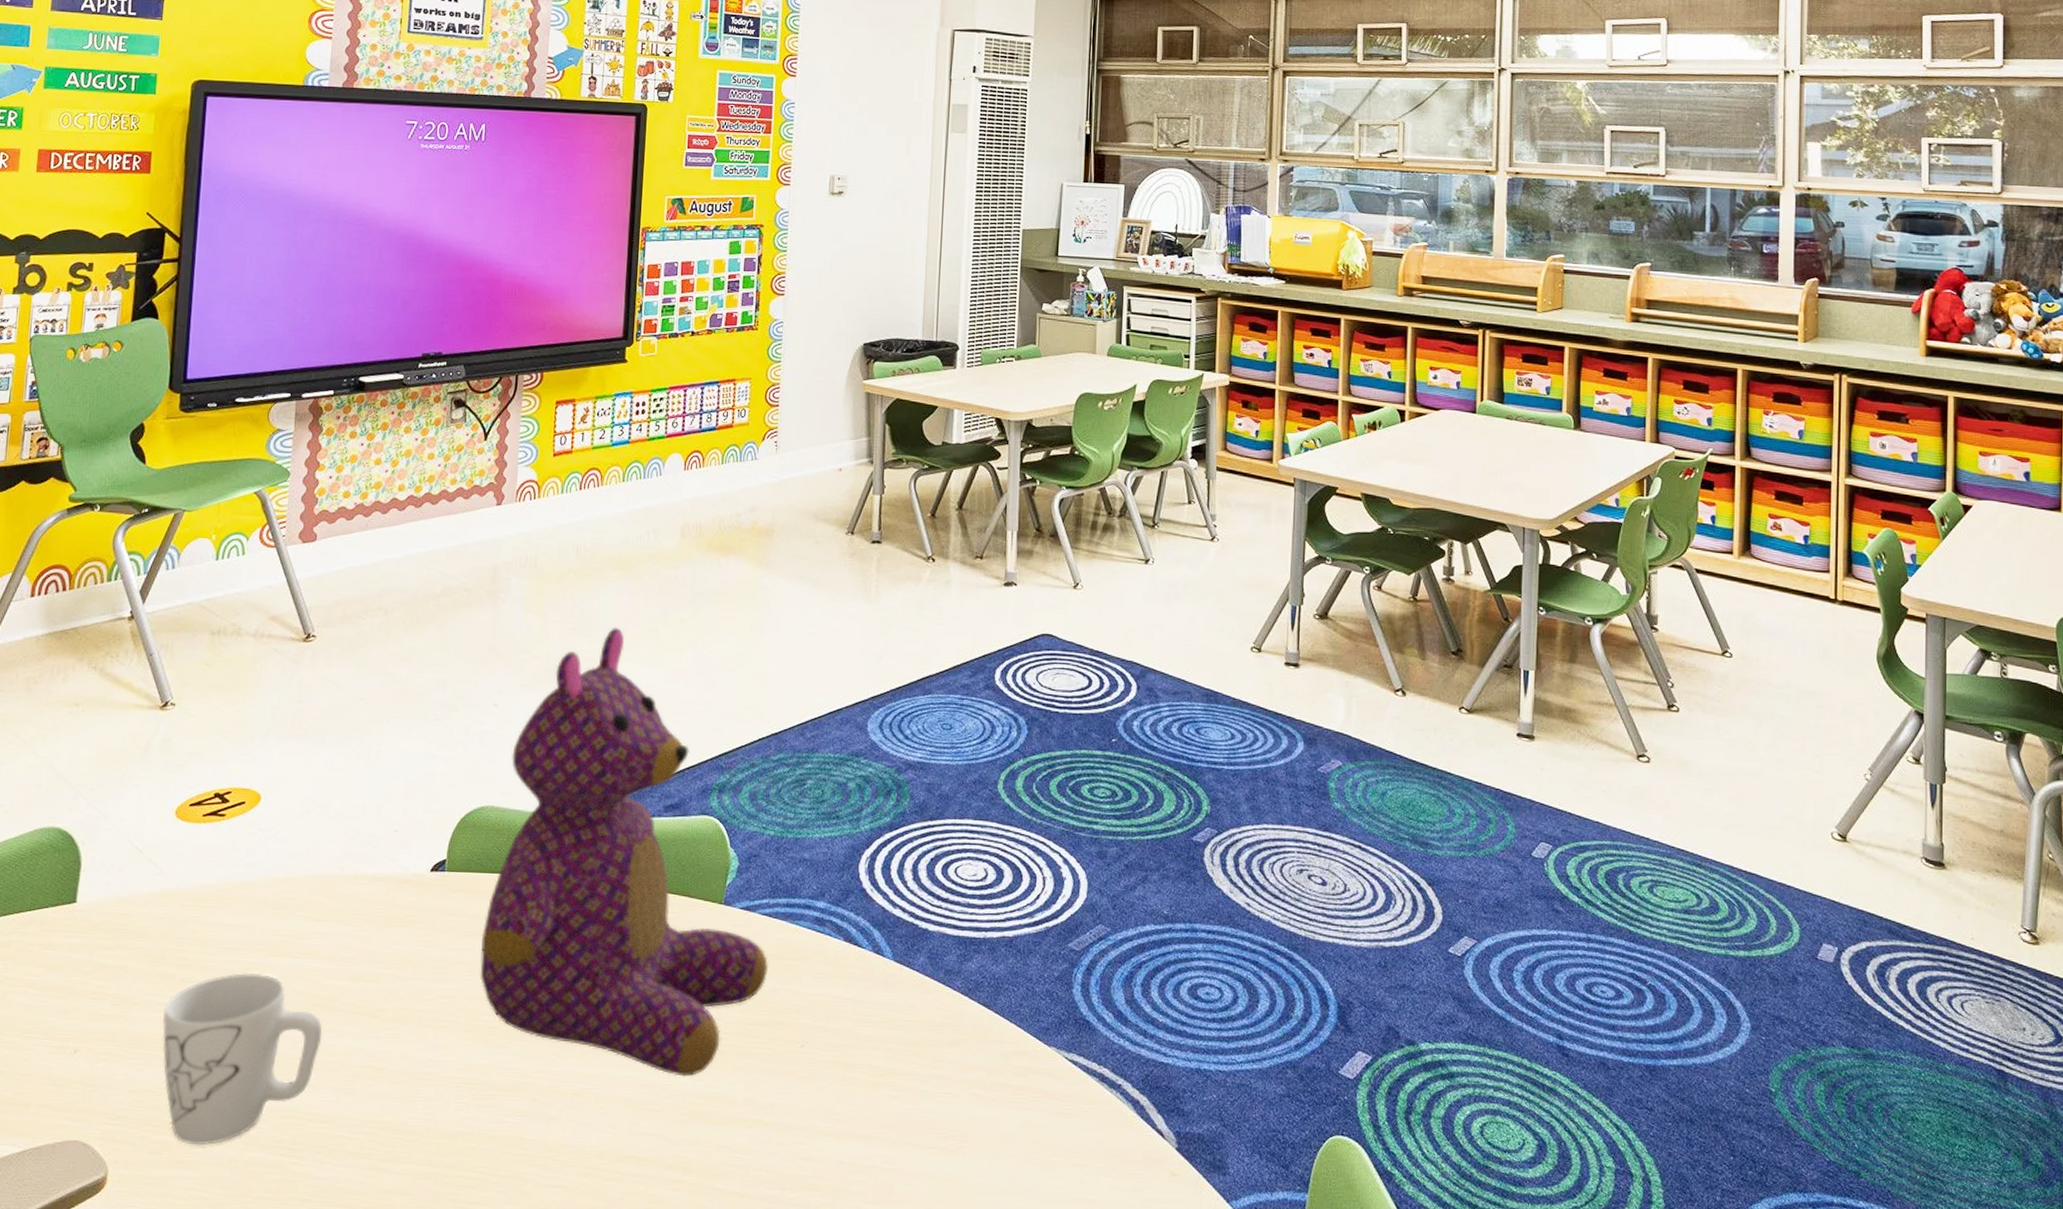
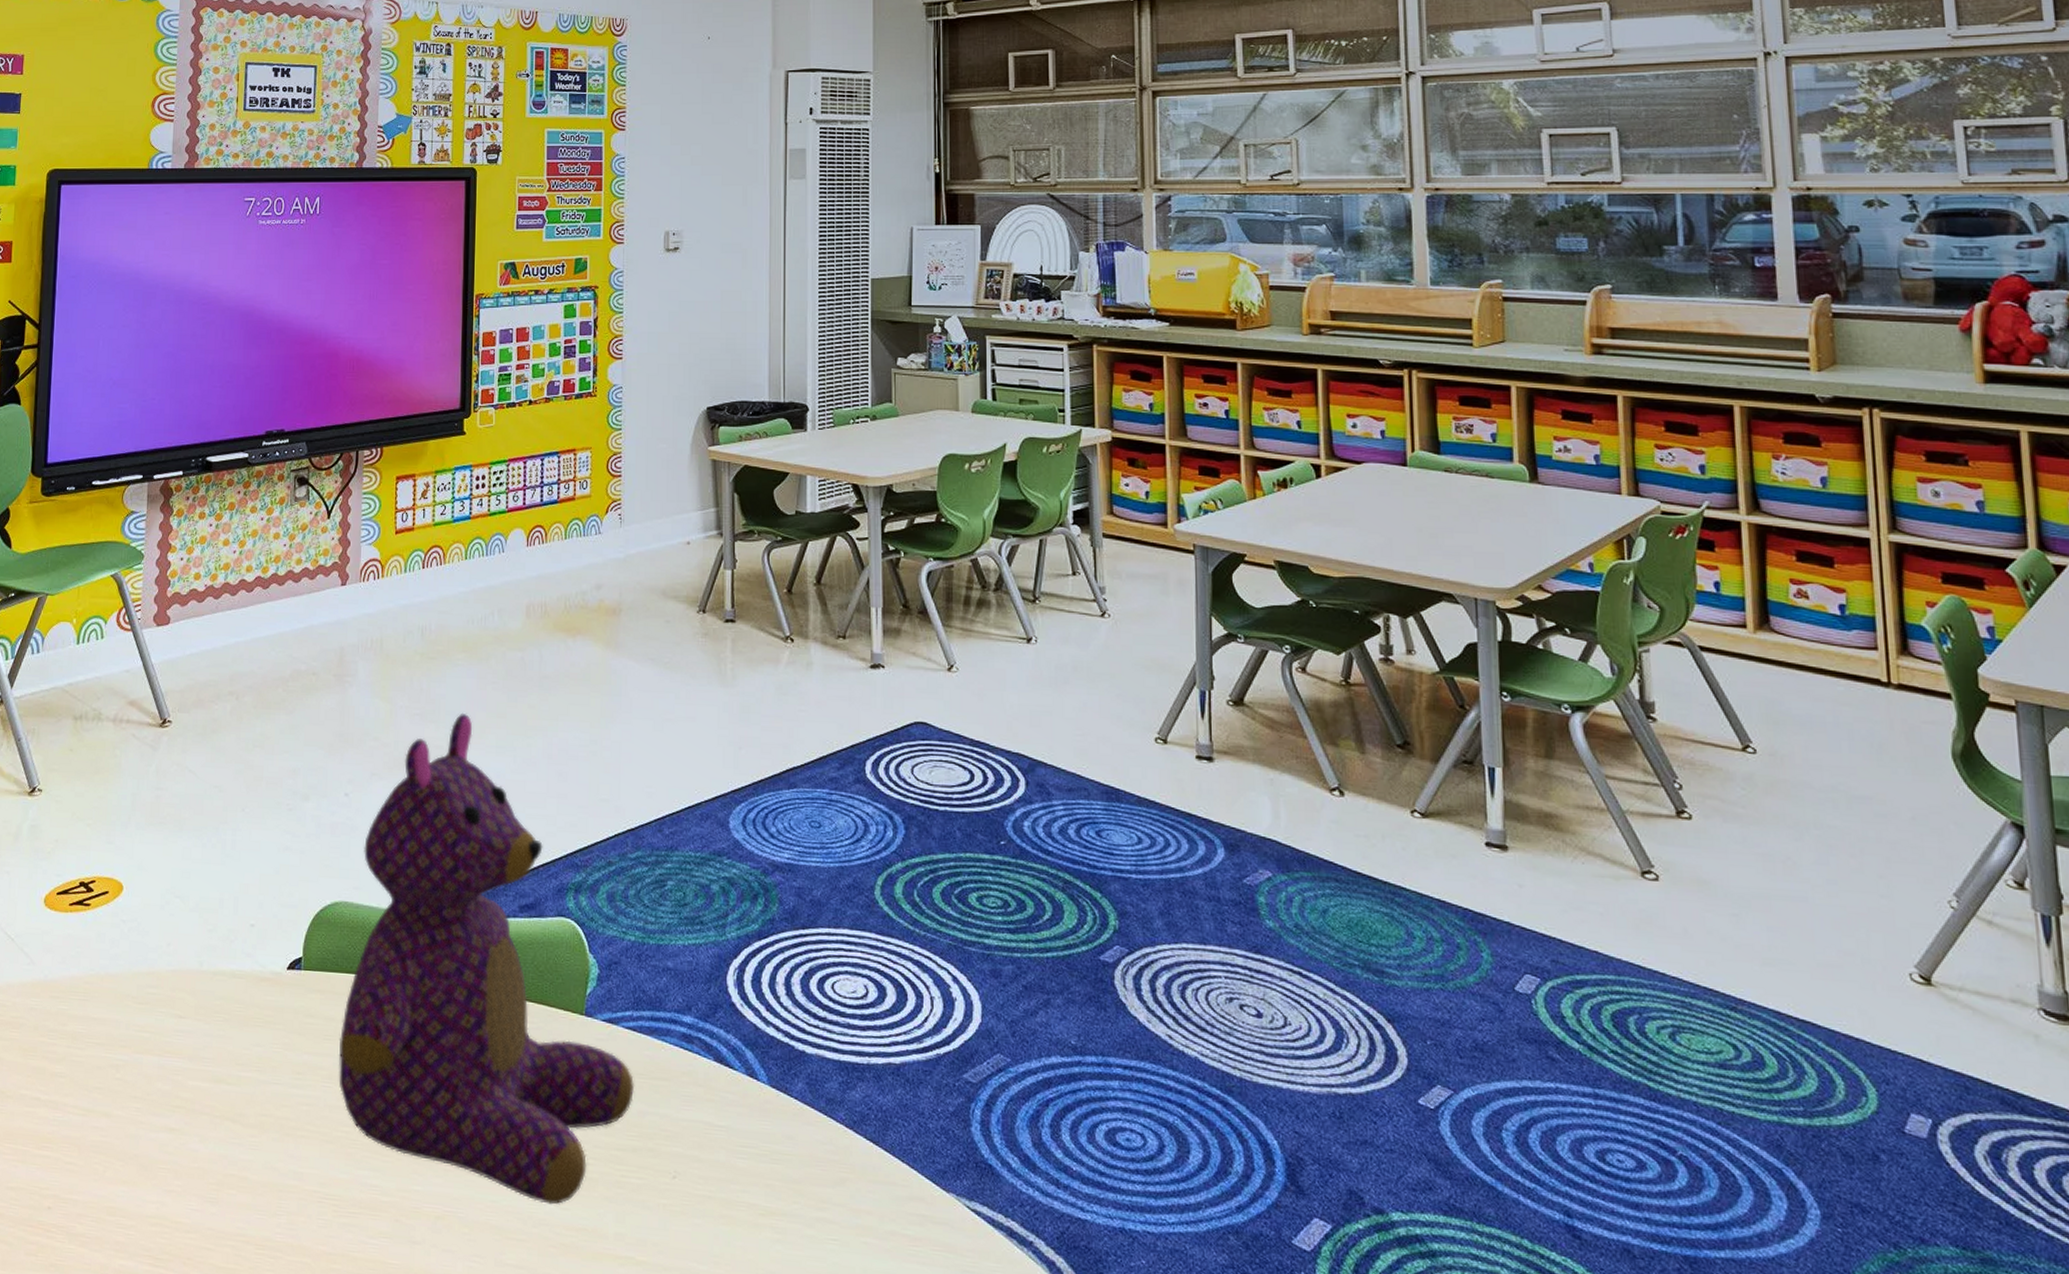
mug: present [162,972,322,1146] -> none [35,1069,186,1249]

